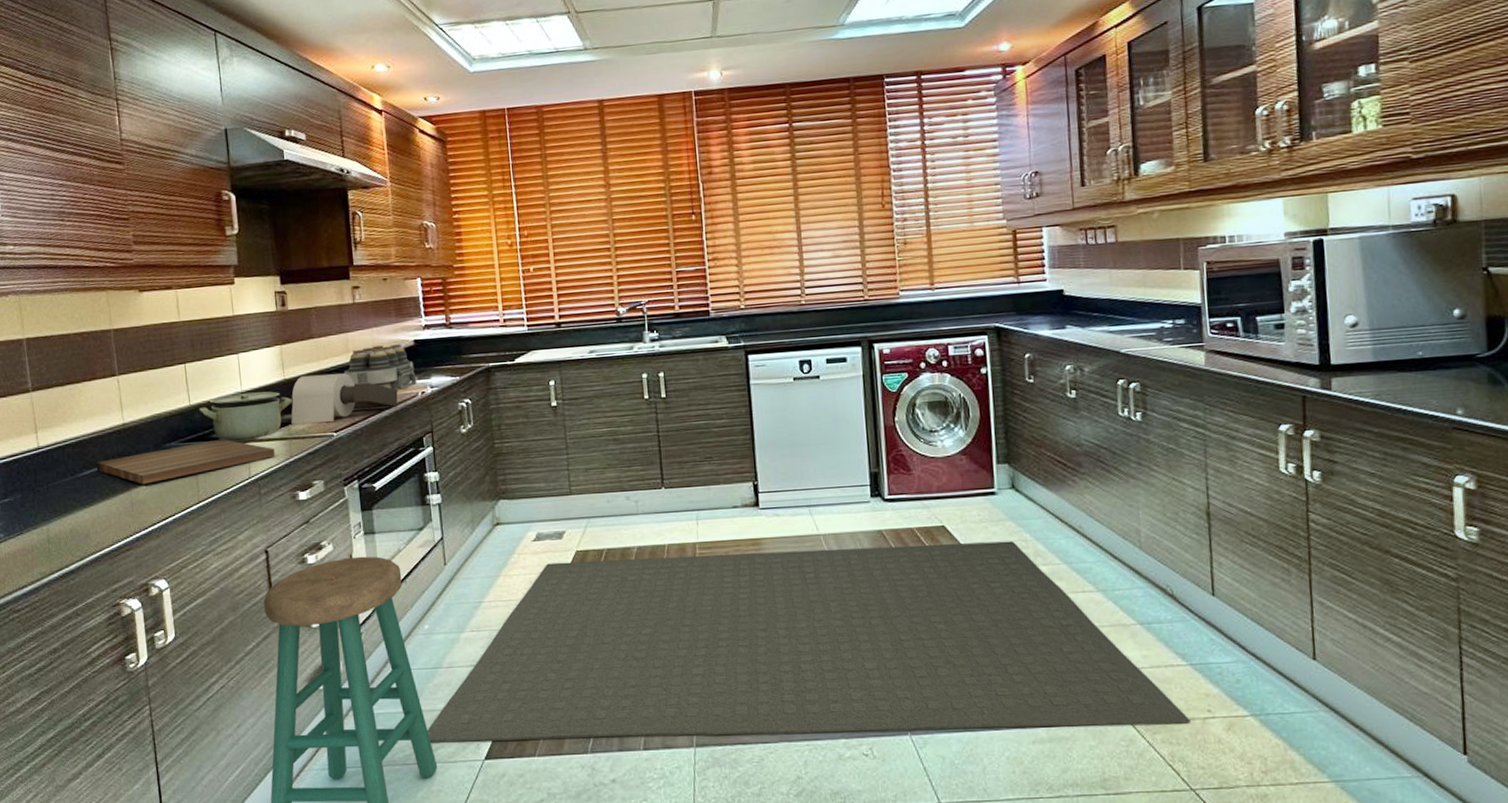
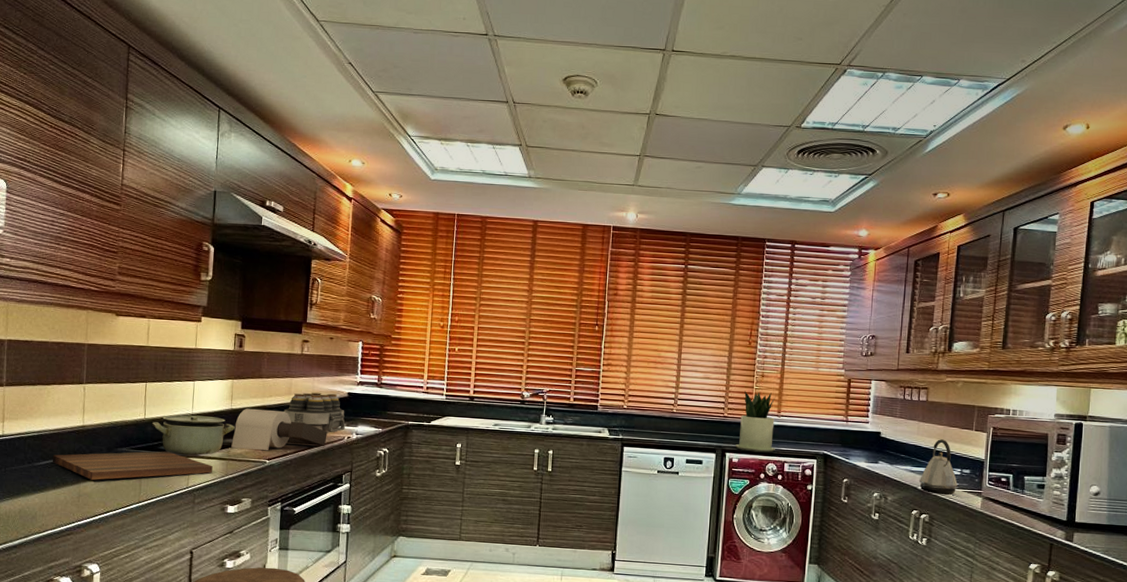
planter: none [883,262,934,339] -> present [734,391,776,453]
kettle: none [1121,286,1171,357] -> present [919,439,958,496]

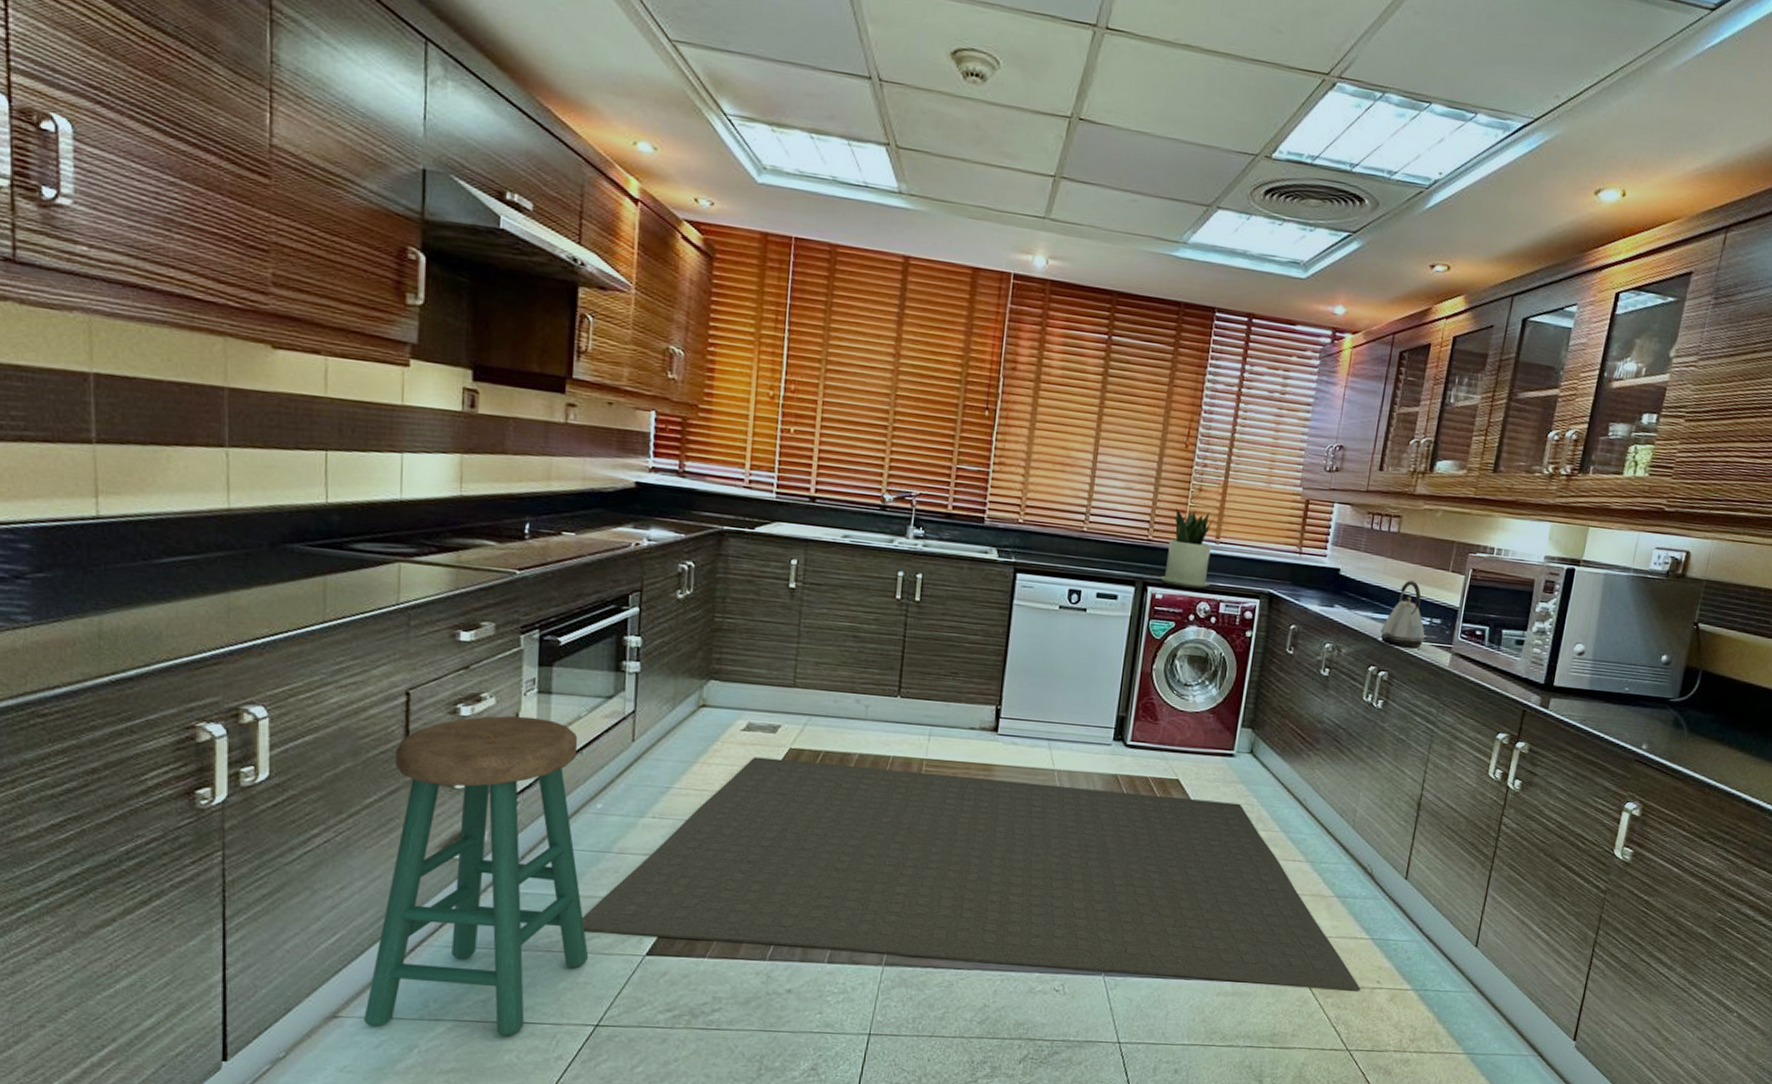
cutting board: present [52,451,213,480] -> none [181,548,435,589]
saucepan: present [151,415,235,456] -> none [337,500,467,560]
paper towel holder: present [231,408,327,451] -> none [462,496,606,558]
spice rack: present [283,392,345,434] -> none [540,479,632,538]

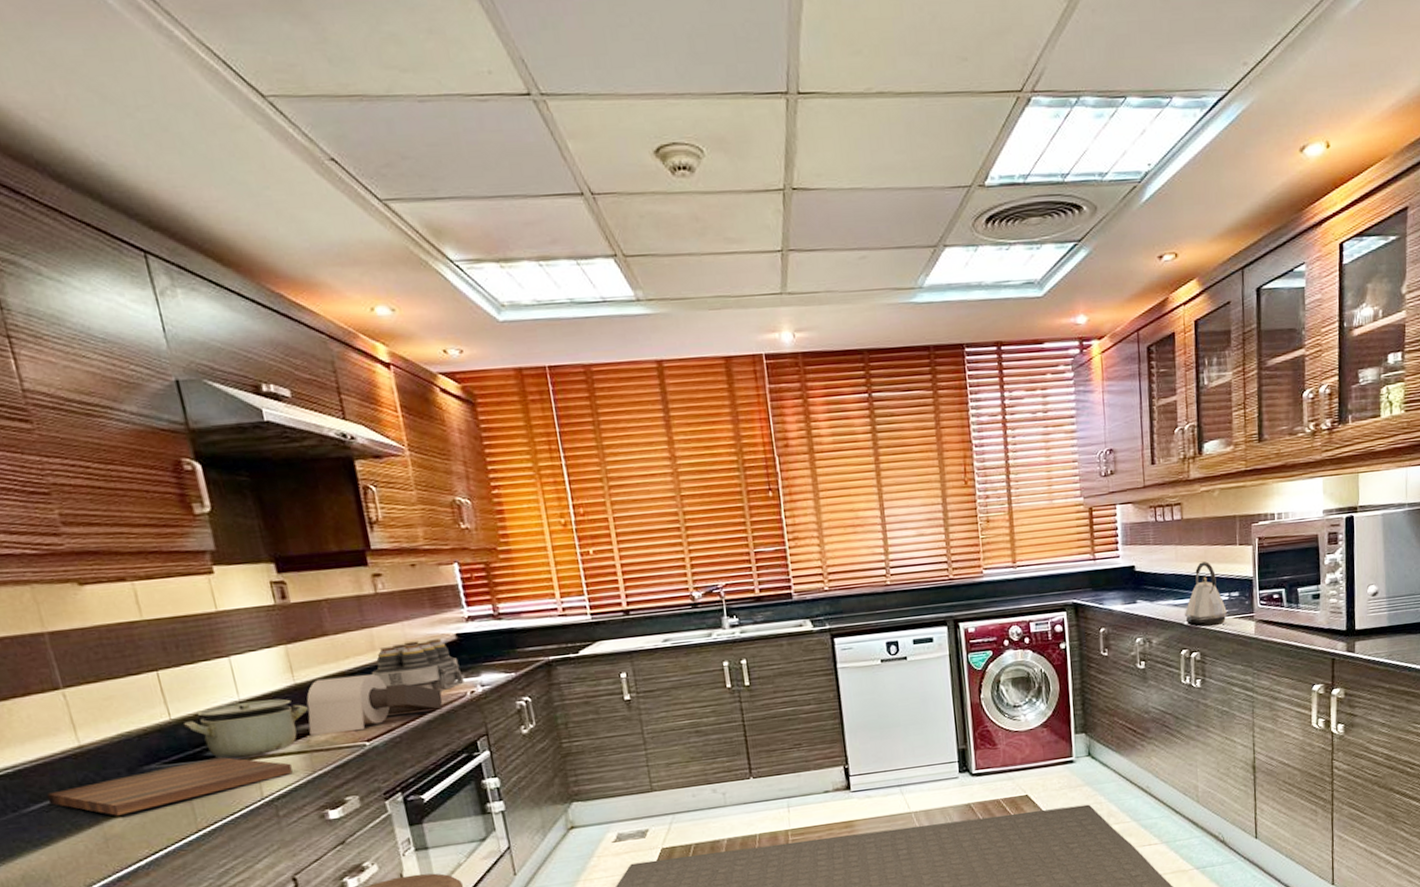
cutting board: none [181,548,435,589] -> present [46,756,293,816]
saucepan: none [337,500,467,560] -> present [182,698,308,760]
paper towel holder: none [462,496,606,558] -> present [306,674,443,735]
spice rack: none [540,479,632,538] -> present [371,638,464,693]
planter: present [1159,508,1215,589] -> none [968,540,1016,617]

